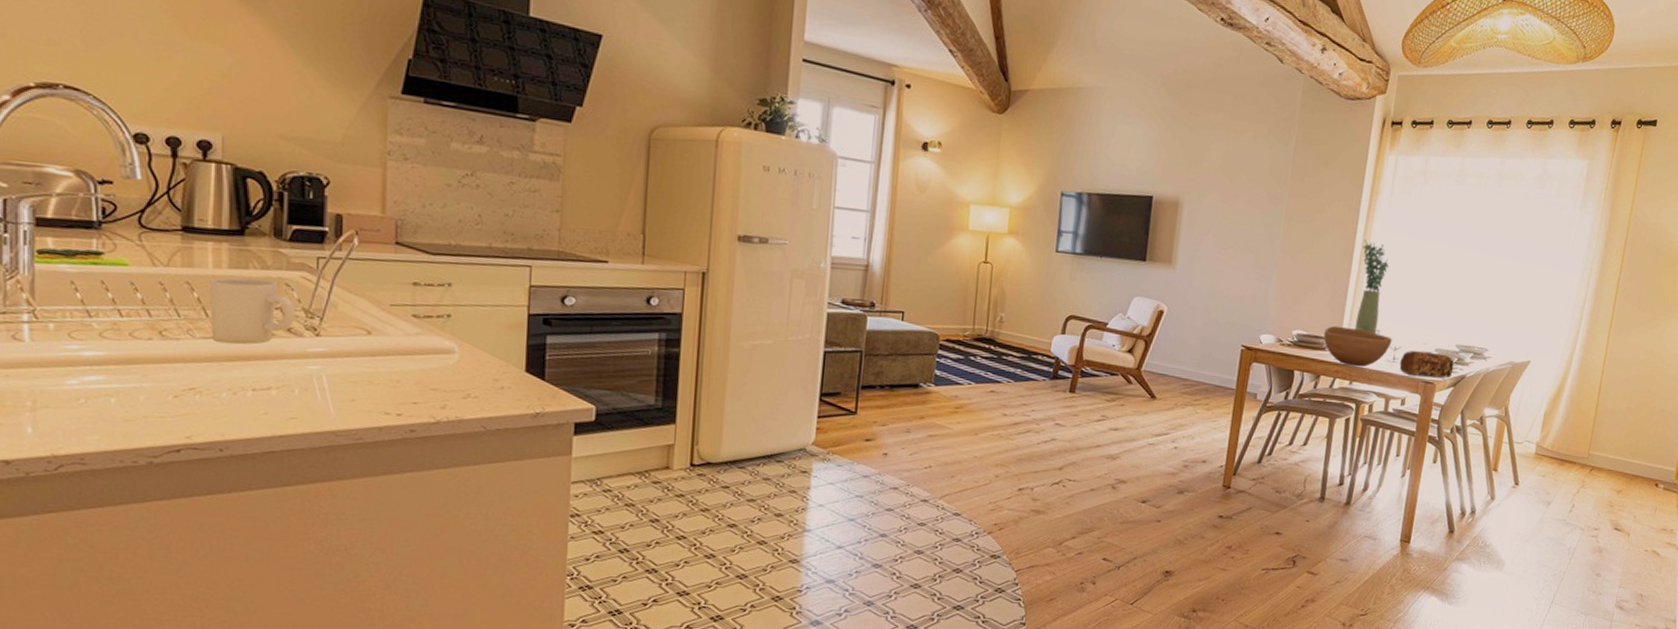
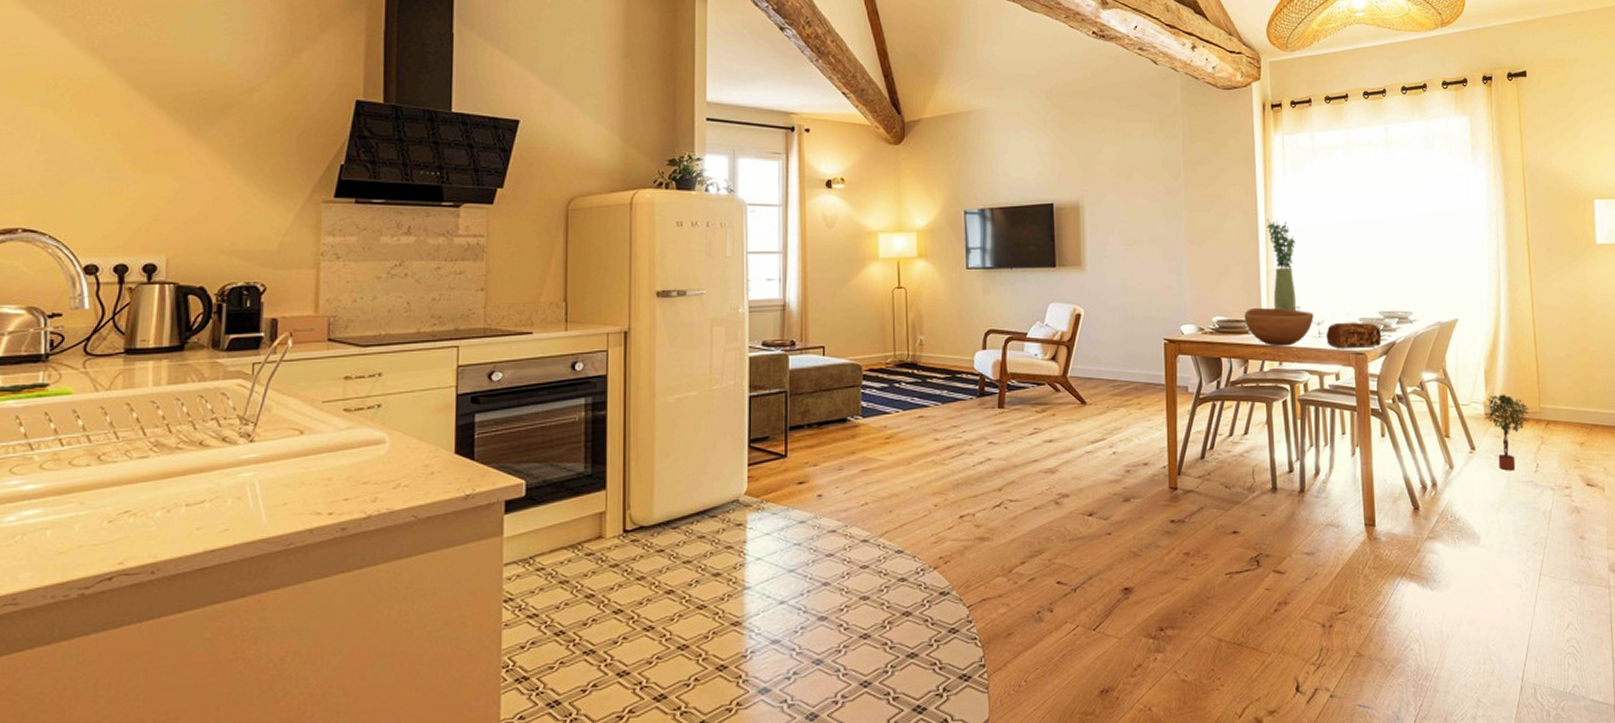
mug: present [208,277,296,345] -> none [147,391,231,461]
potted tree: none [1534,437,1579,508] -> present [1485,394,1530,471]

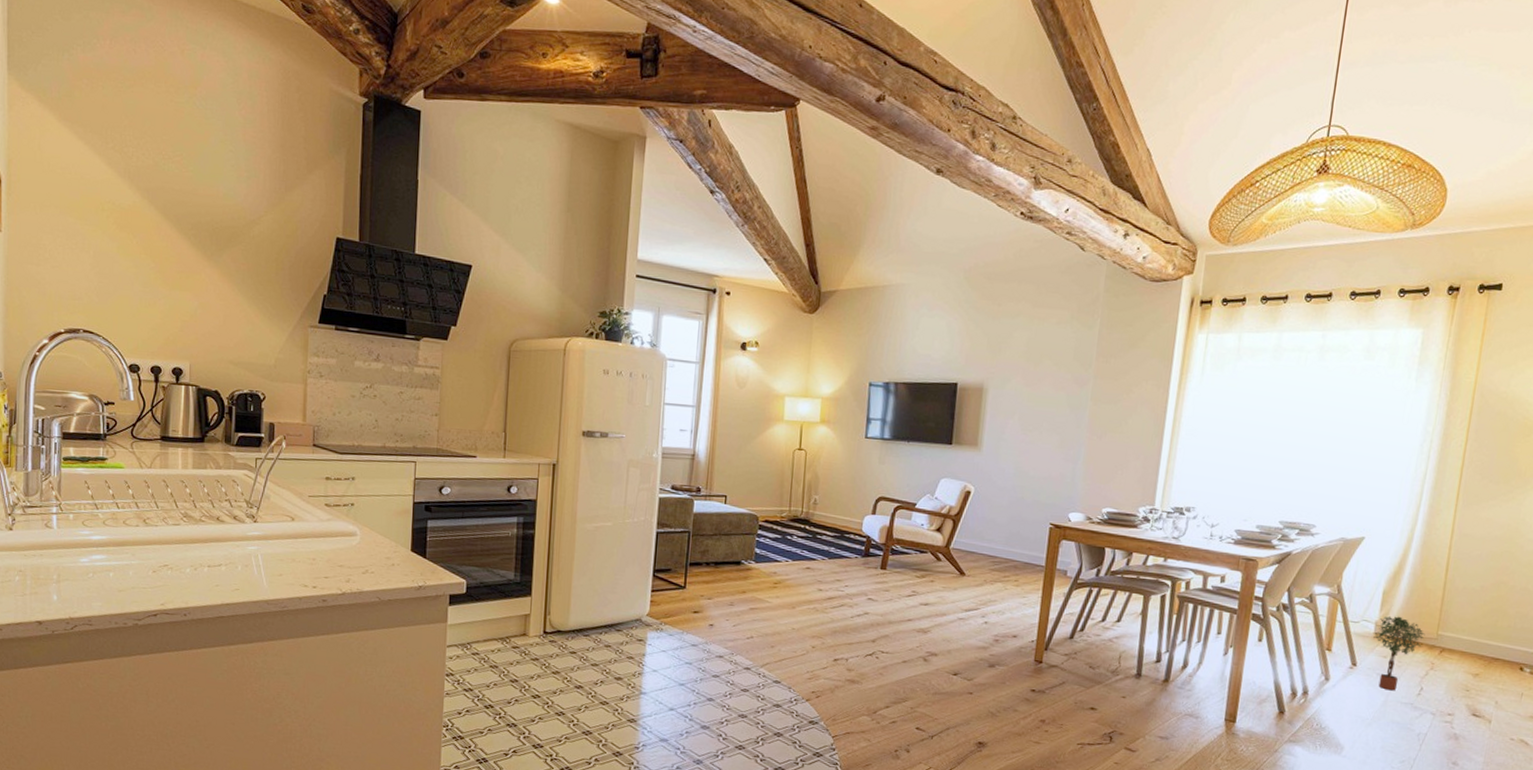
bowl: present [1244,307,1314,347] -> none [1135,503,1209,544]
vase: present [1266,219,1297,311] -> none [1167,418,1202,511]
bread loaf: present [1326,322,1382,349] -> none [1217,526,1279,556]

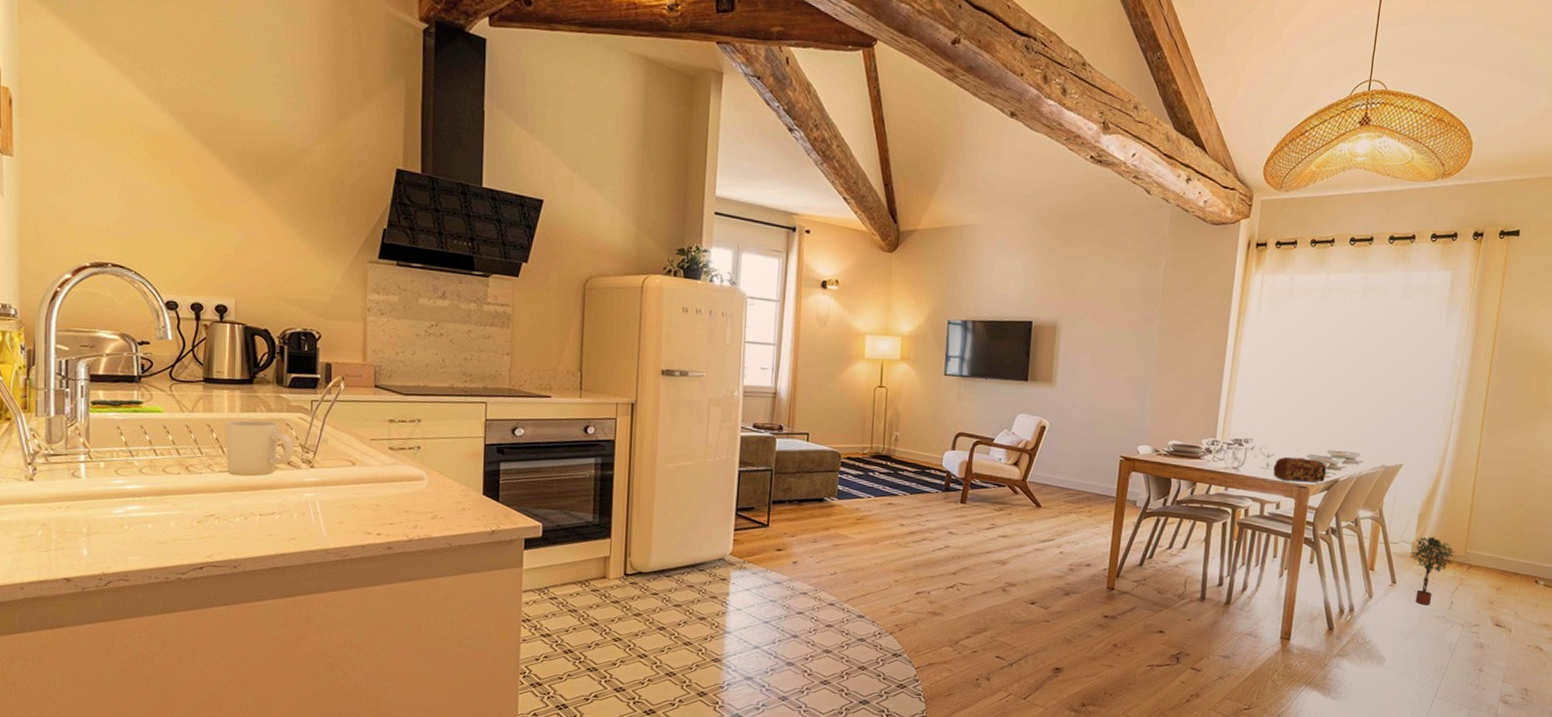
mug: none [178,476,240,530] -> present [225,420,295,477]
bread loaf: none [1217,526,1279,556] -> present [1273,456,1327,483]

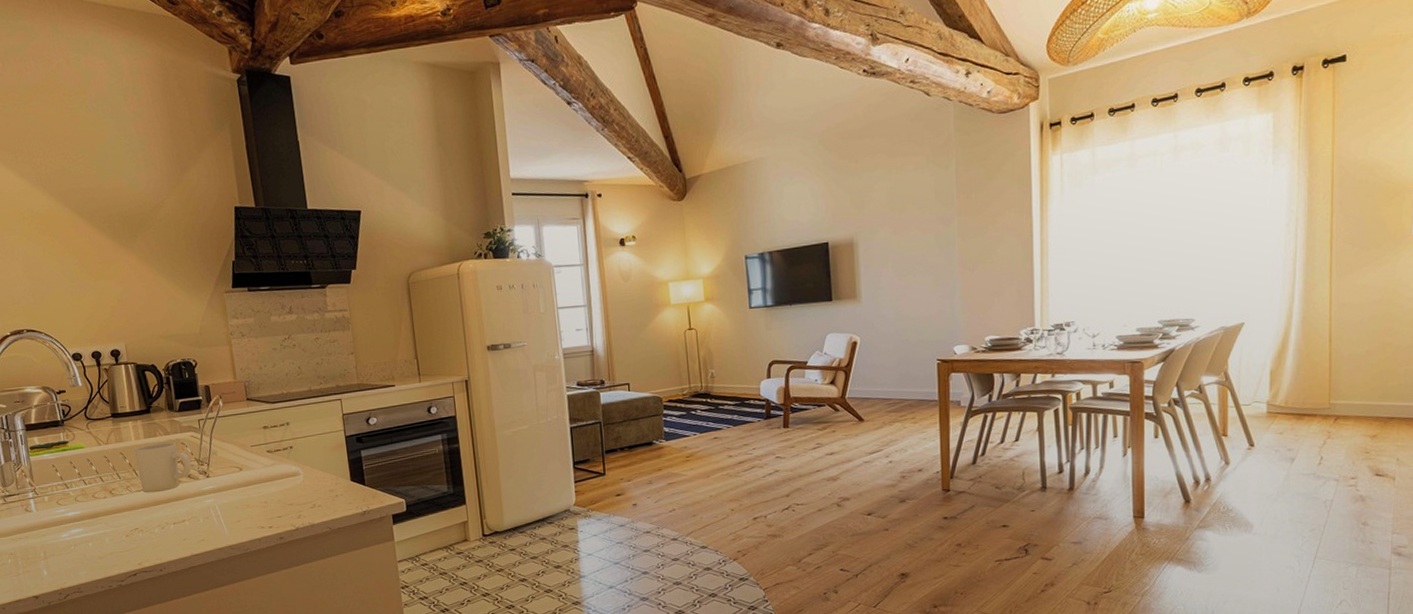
bread loaf: present [1273,456,1327,483] -> none [1101,332,1160,359]
potted tree: present [1410,536,1455,606] -> none [1267,392,1318,465]

